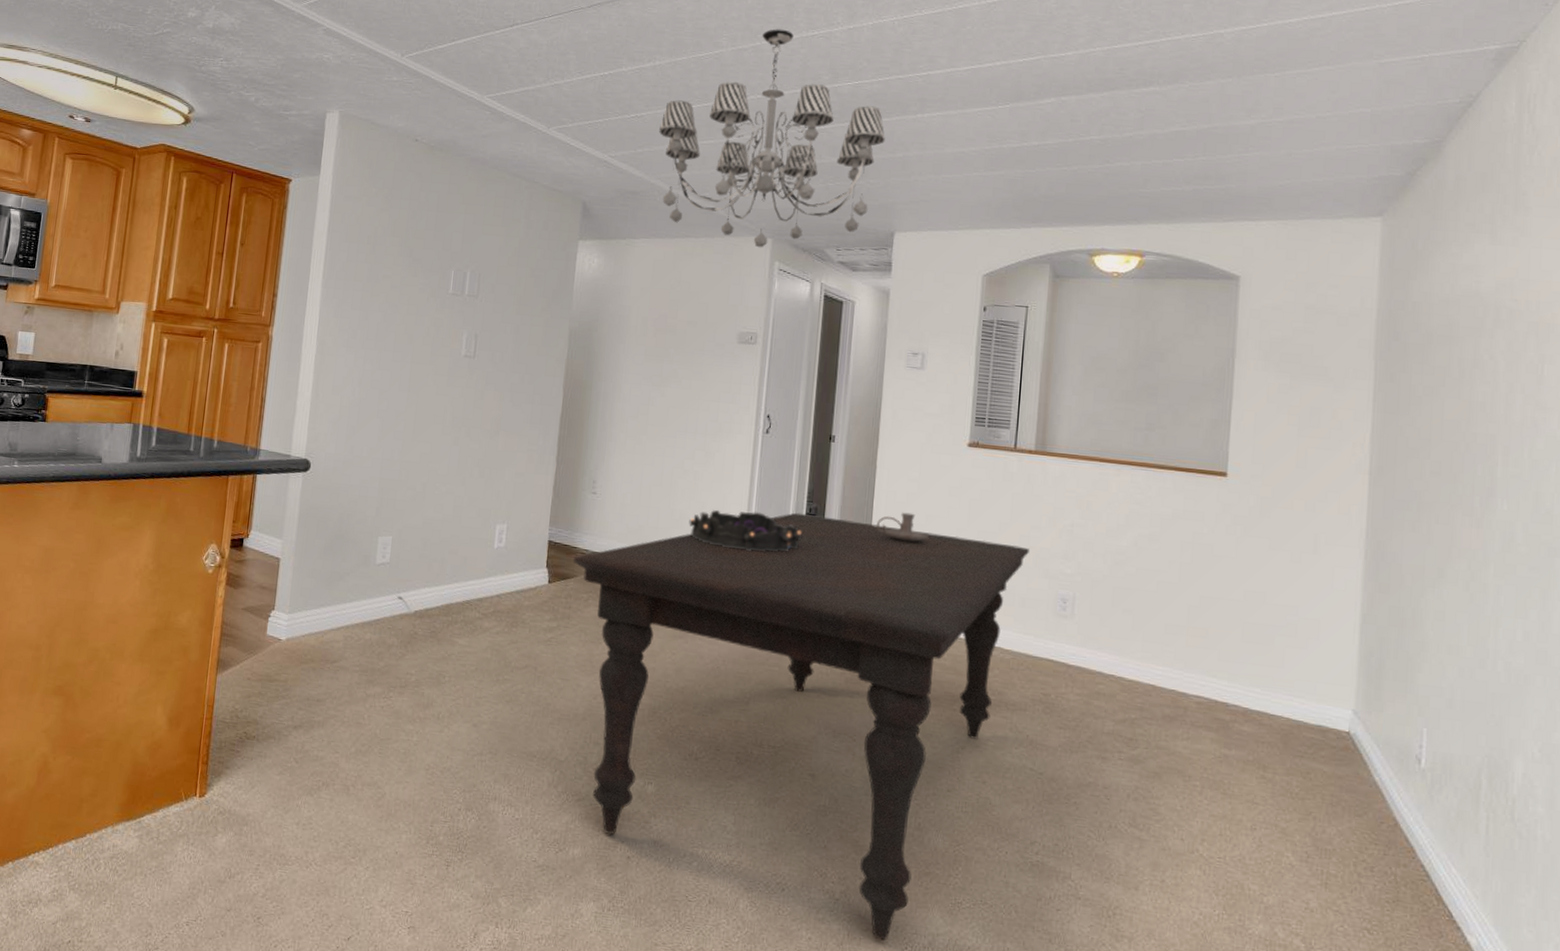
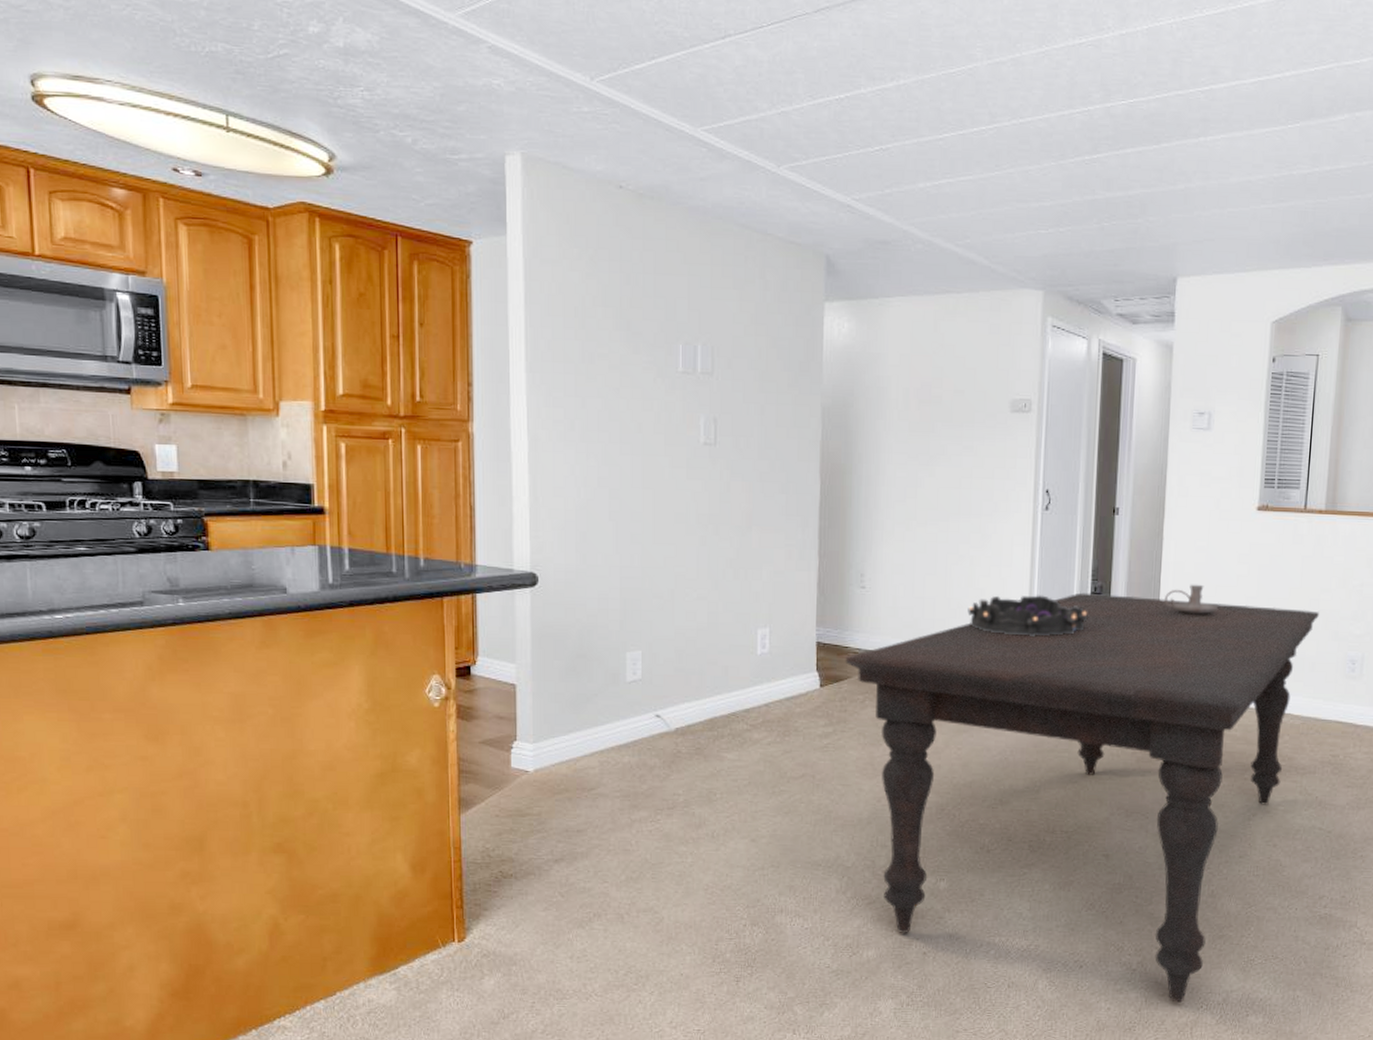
chandelier: present [658,29,885,248] -> none [908,36,1165,302]

